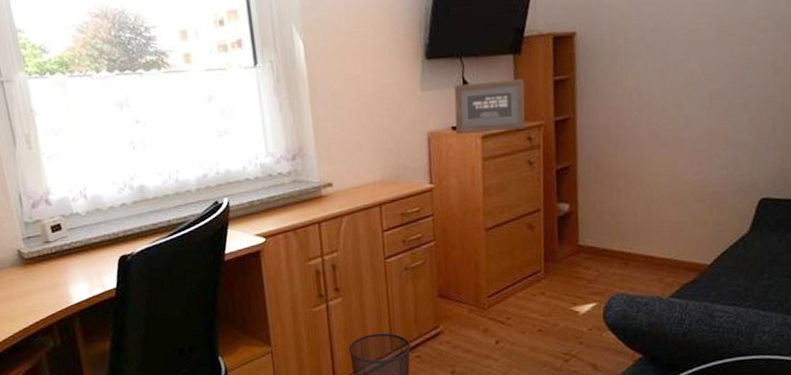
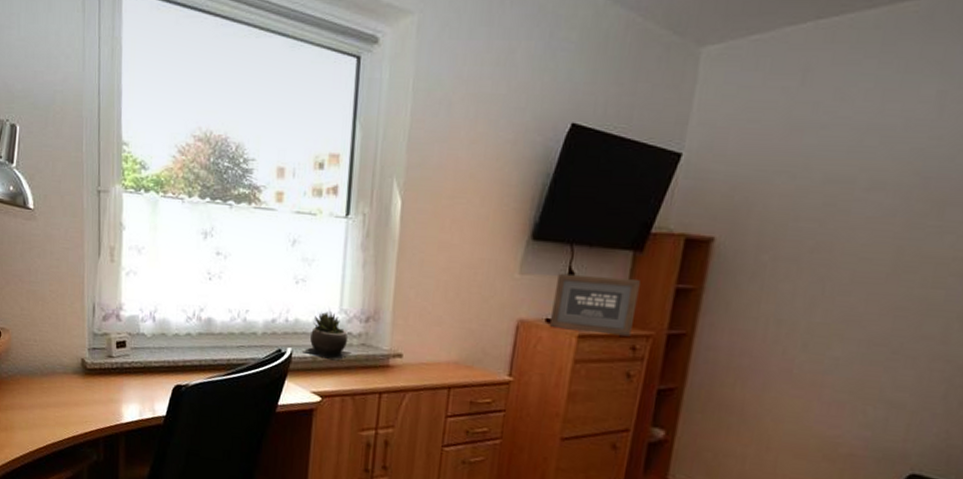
succulent plant: none [237,157,285,202] -> present [301,311,352,361]

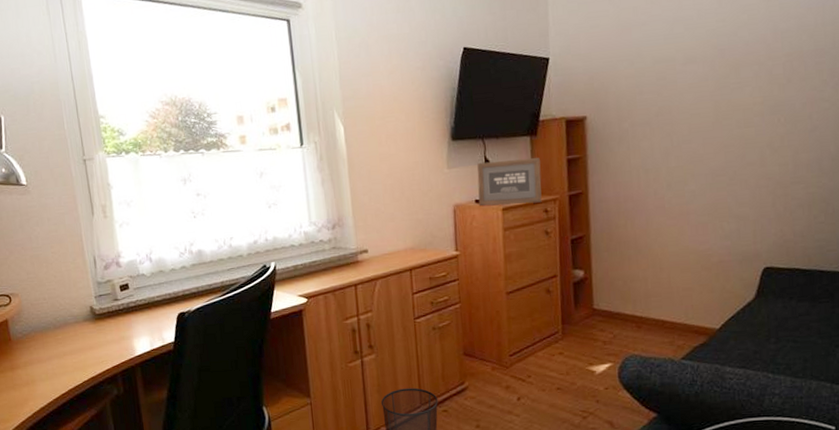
succulent plant: present [301,311,352,361] -> none [283,226,326,266]

